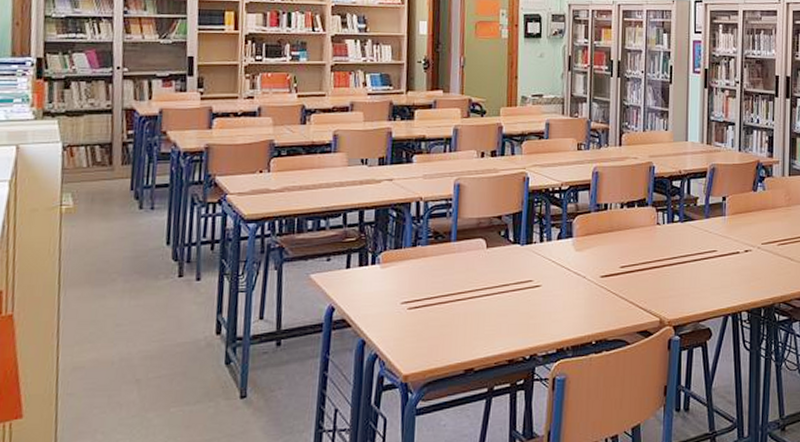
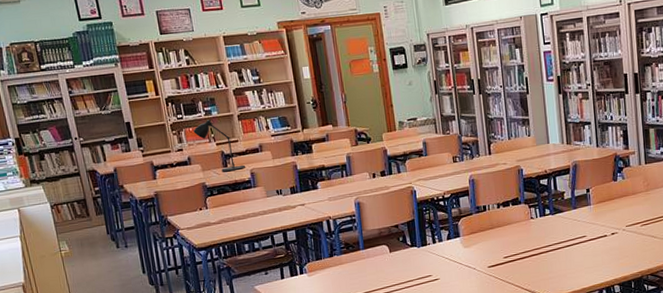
desk lamp: none [272,66,329,131] -> present [193,119,246,172]

